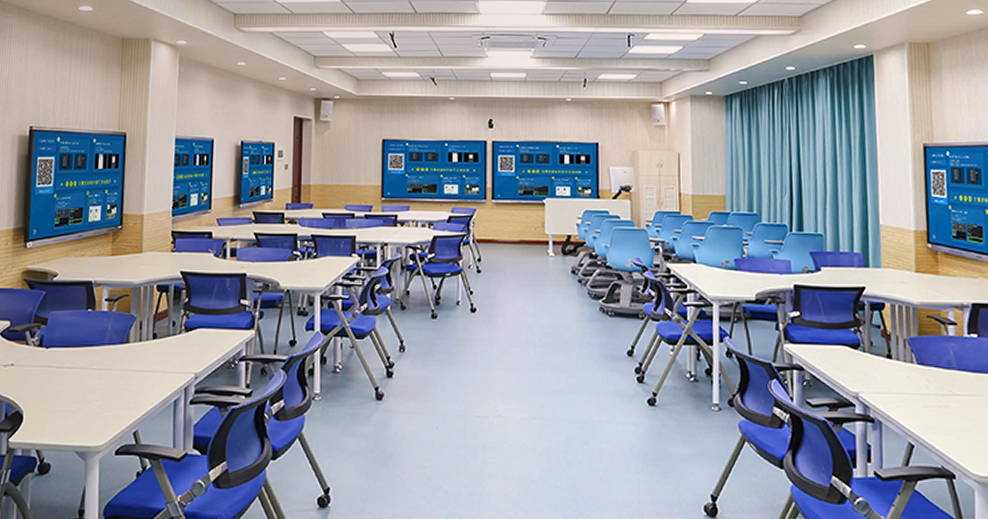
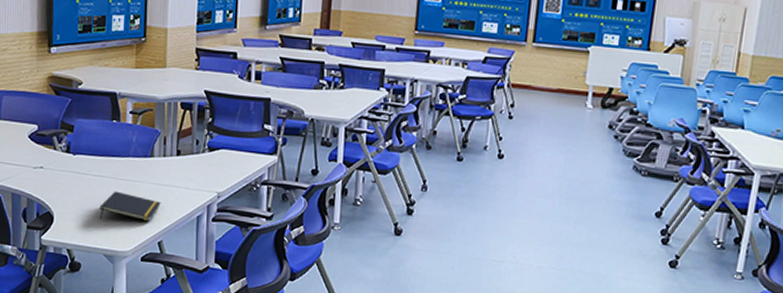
notepad: none [72,382,137,414] -> present [99,191,161,222]

